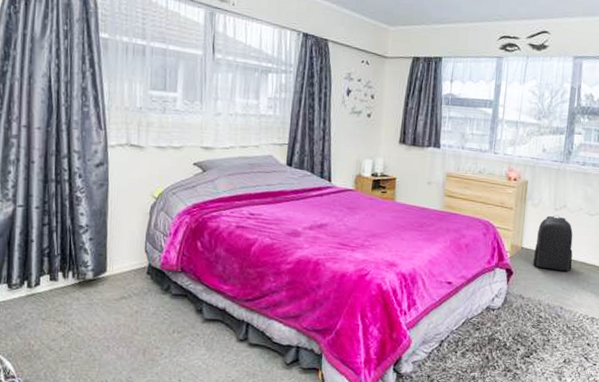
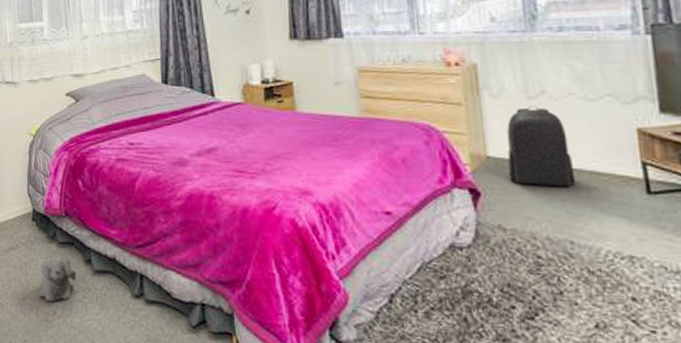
plush toy: none [148,306,187,344] -> present [39,257,77,301]

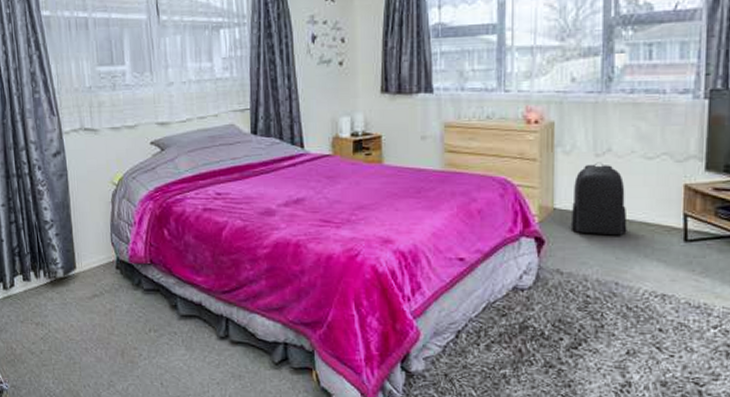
plush toy: present [39,257,77,301] -> none [124,303,163,344]

